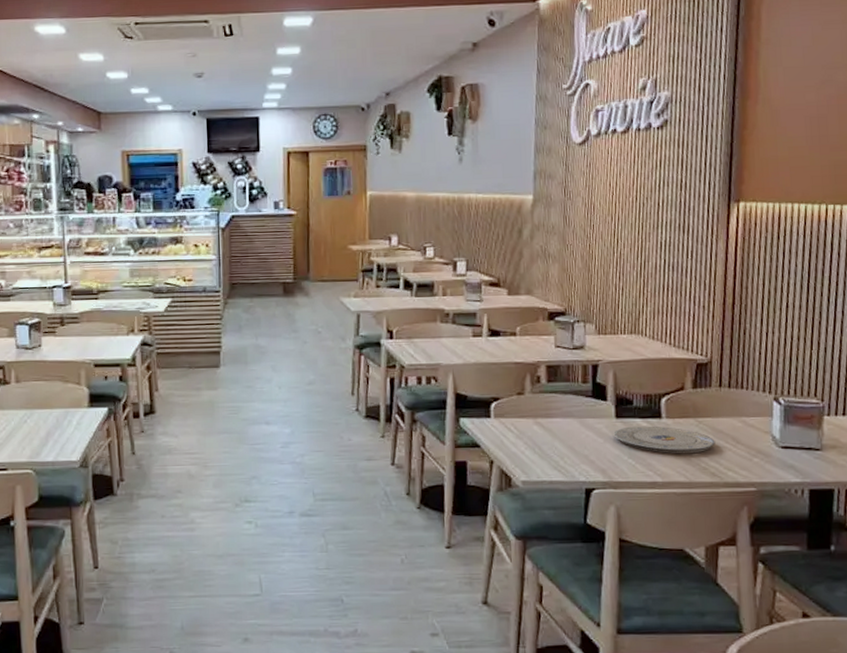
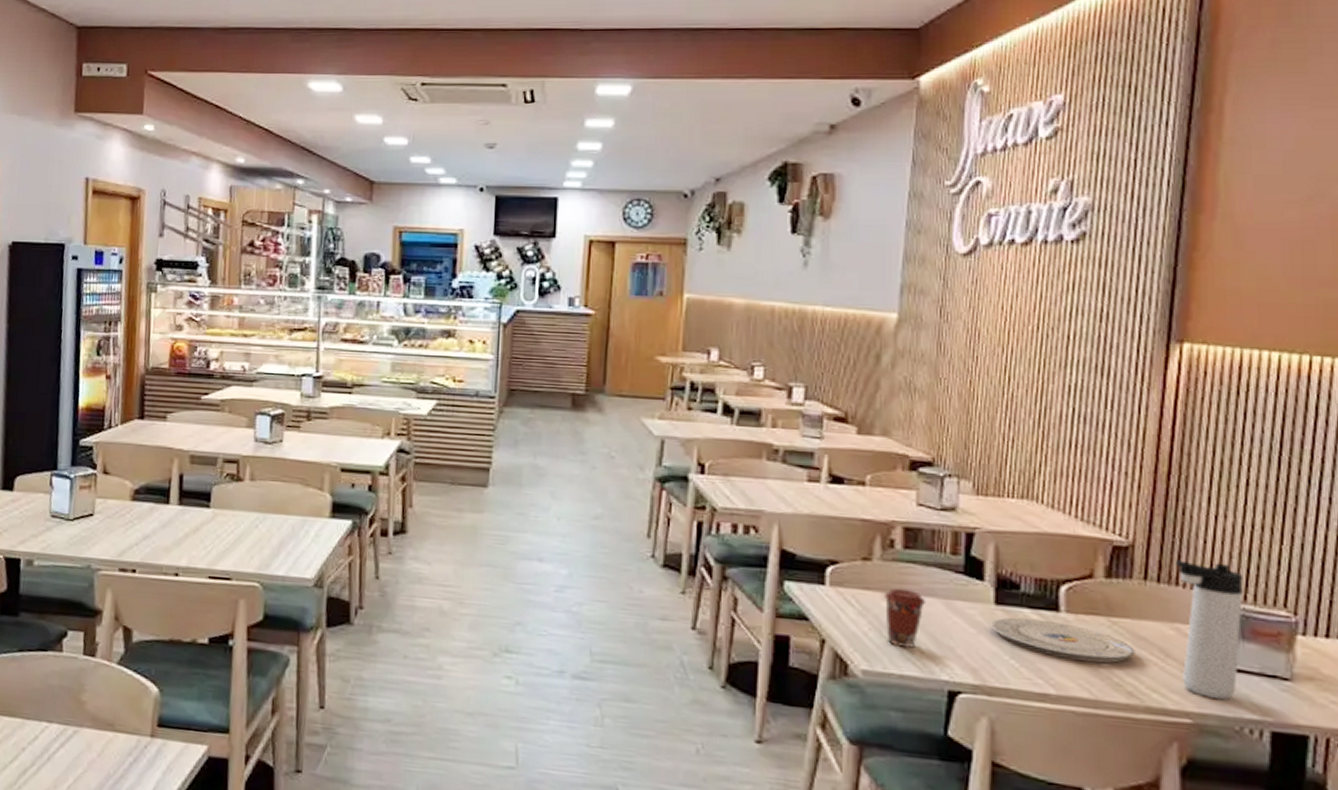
coffee cup: none [534,413,566,459] -> present [883,588,927,648]
thermos bottle: none [740,368,787,470] -> present [1174,560,1244,699]

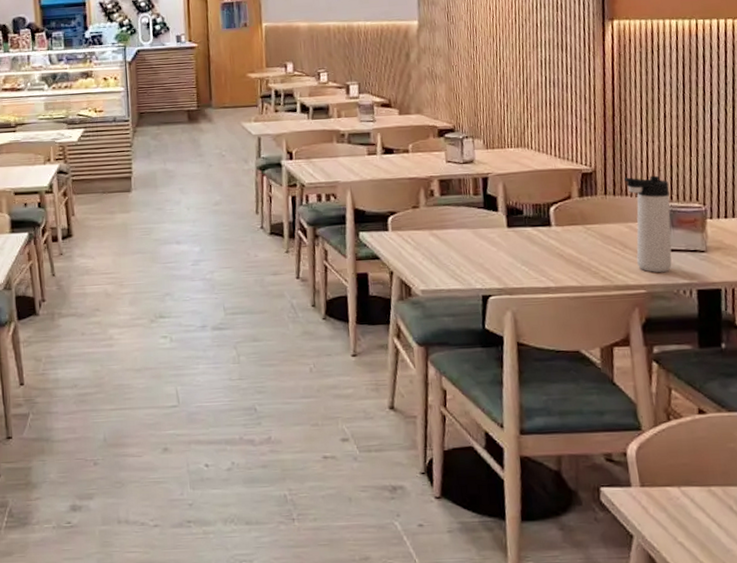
coffee cup: present [883,588,927,648] -> none [430,225,461,269]
plate: present [991,617,1135,663] -> none [506,233,604,260]

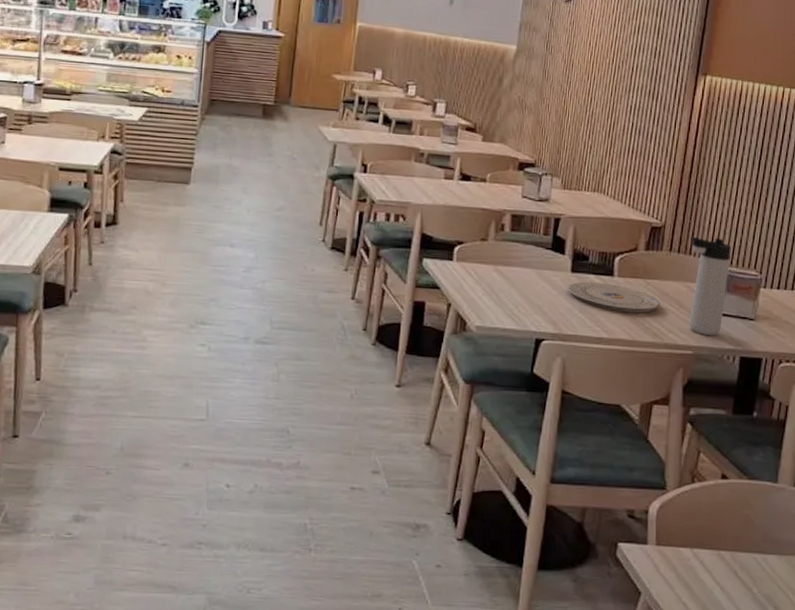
plate: none [506,233,604,260] -> present [567,281,660,313]

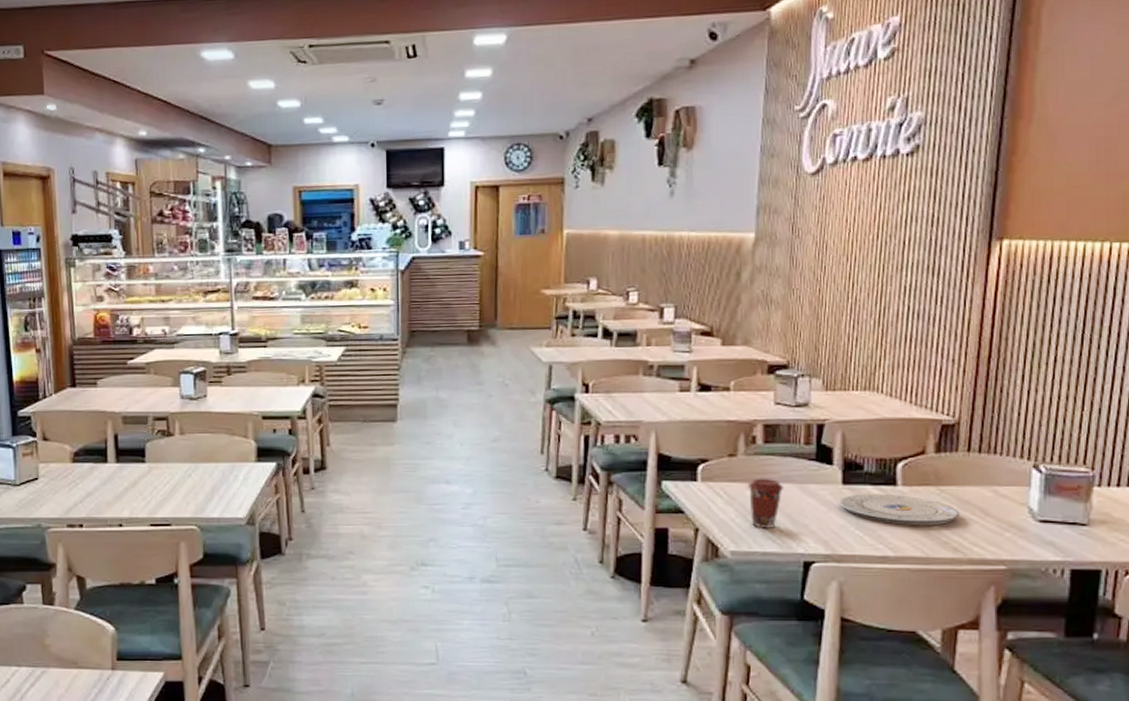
coffee cup: none [494,261,524,307] -> present [747,478,784,528]
thermos bottle: present [689,236,732,335] -> none [993,431,1051,546]

